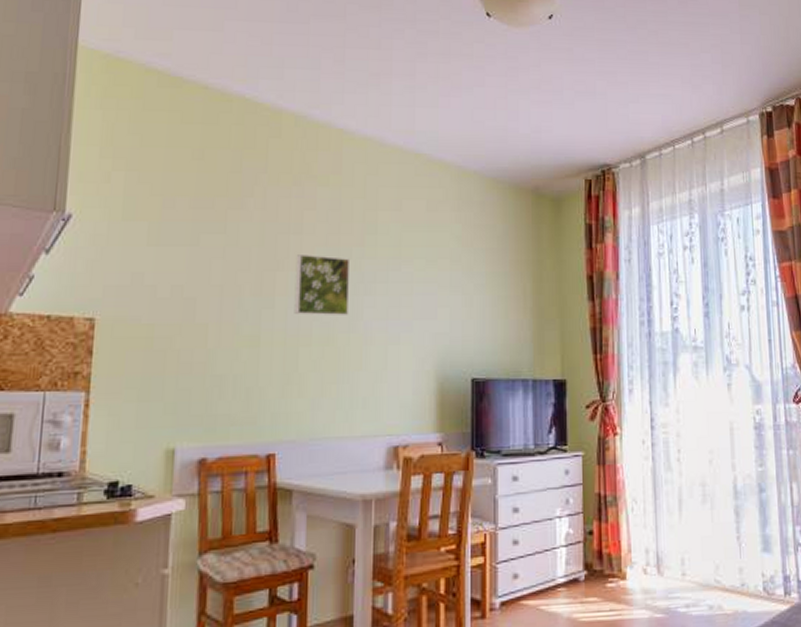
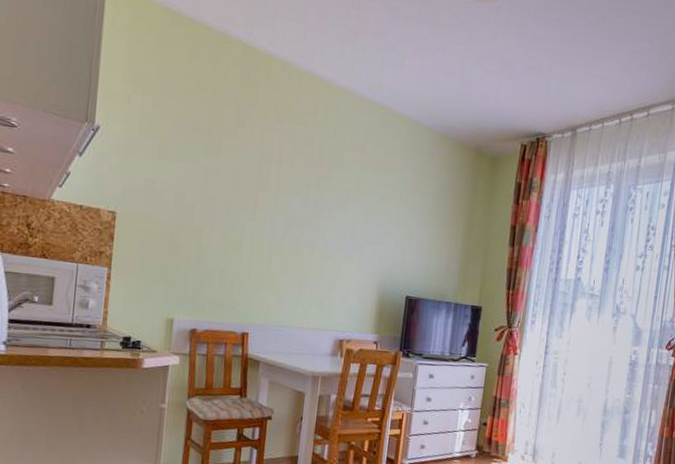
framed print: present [294,255,351,315] -> none [270,180,318,233]

